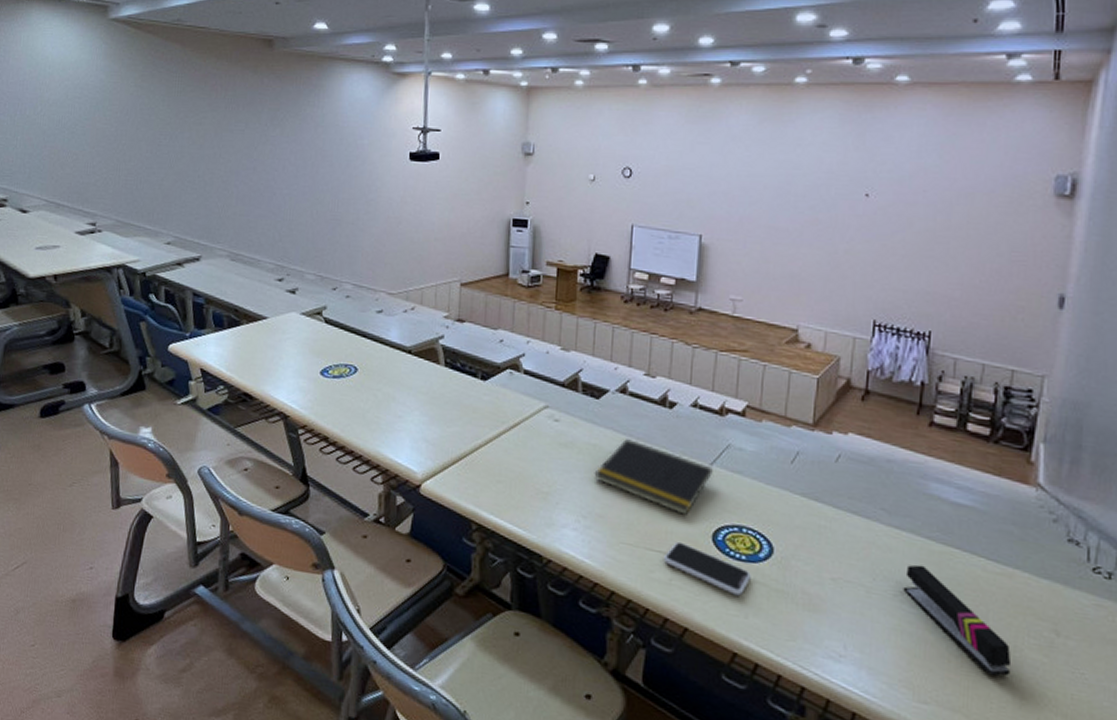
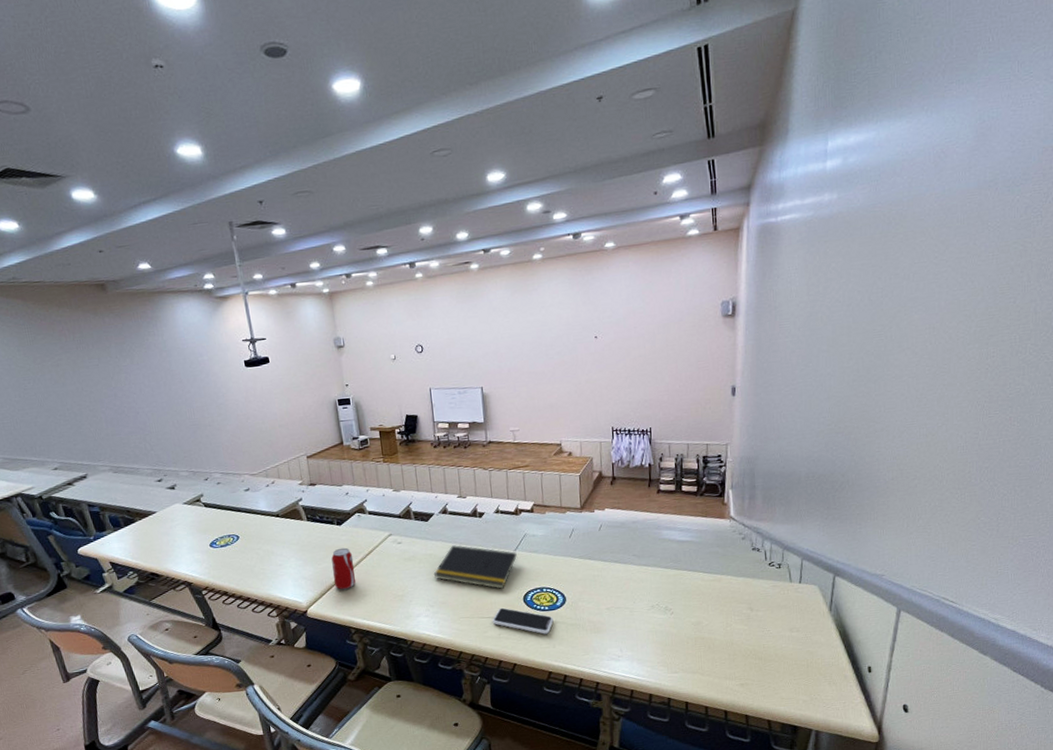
beverage can: none [462,410,494,469] -> present [331,547,356,590]
stapler: present [903,564,1012,677] -> none [653,586,726,646]

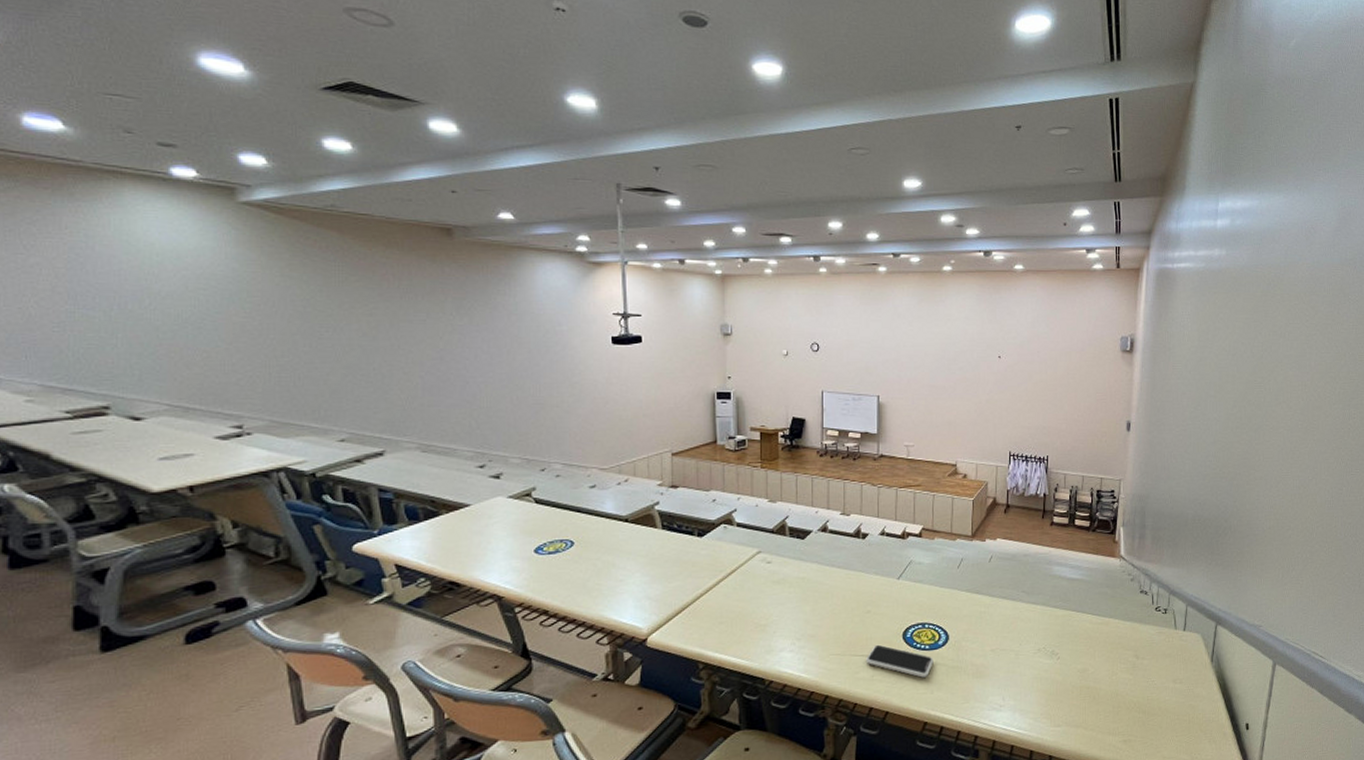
beverage can: present [331,547,356,590] -> none [685,564,712,615]
notepad: present [433,545,517,589] -> none [804,569,900,623]

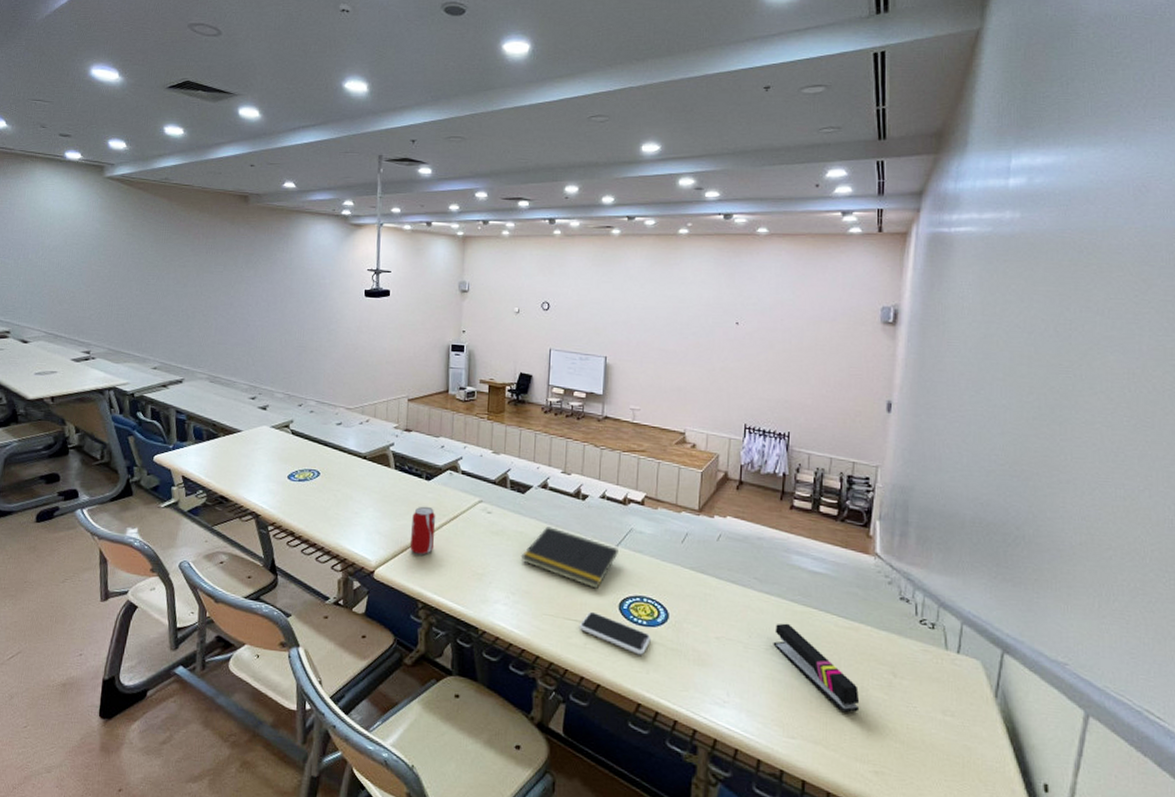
beverage can: none [685,564,712,615] -> present [409,506,436,555]
notepad: none [804,569,900,623] -> present [520,526,619,589]
stapler: none [1040,627,1111,697] -> present [773,623,860,713]

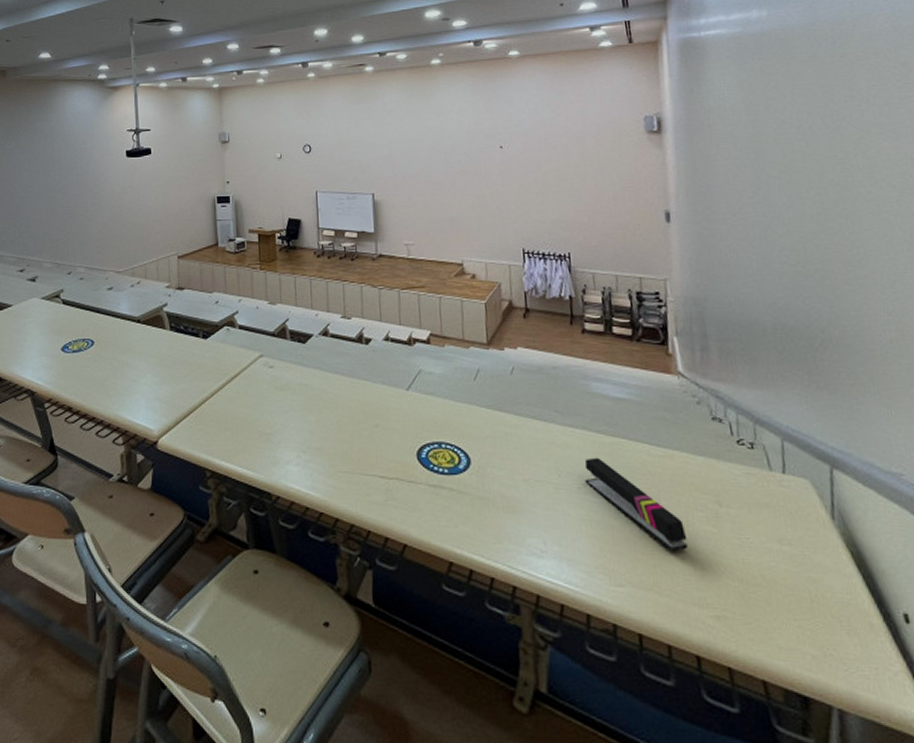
beverage can: present [409,506,436,555] -> none [192,366,218,419]
notepad: present [520,526,619,589] -> none [308,376,410,438]
smartphone: present [579,611,651,655] -> none [377,464,455,507]

